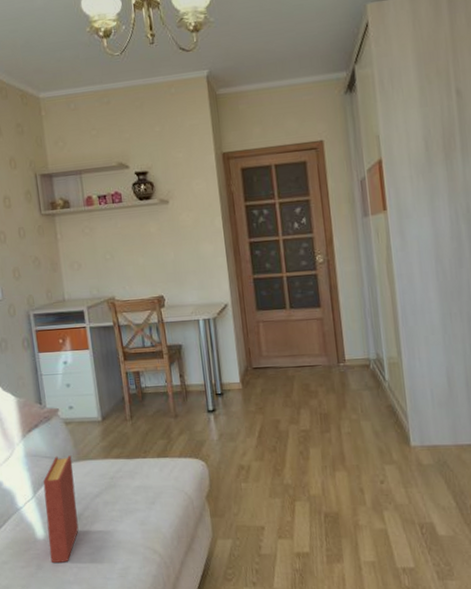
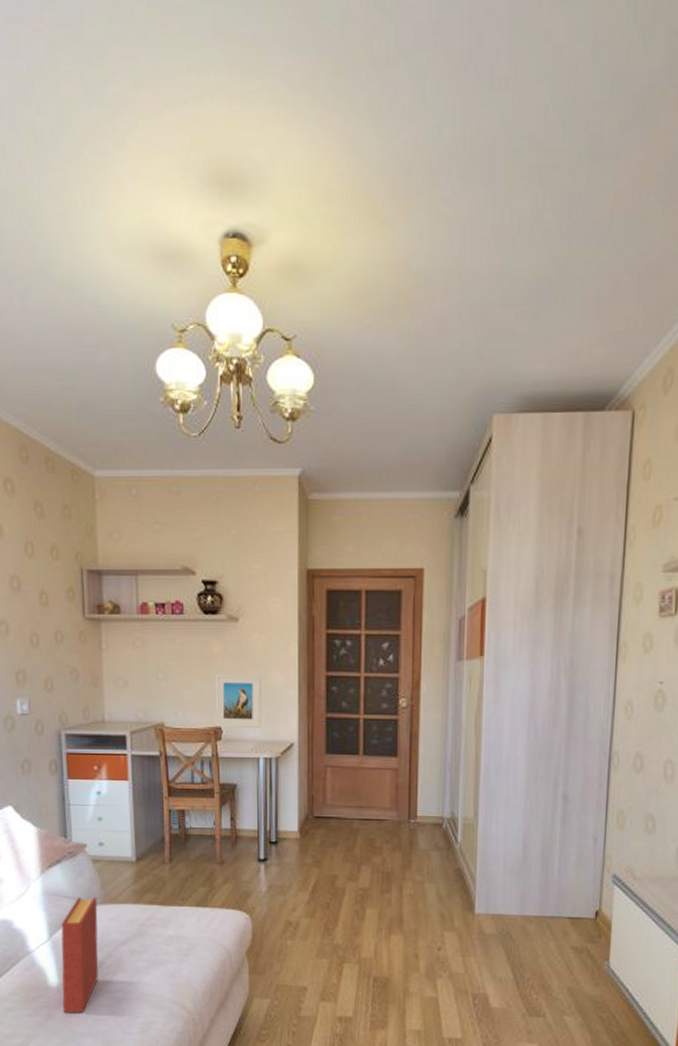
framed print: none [153,246,198,296] -> present [214,674,262,728]

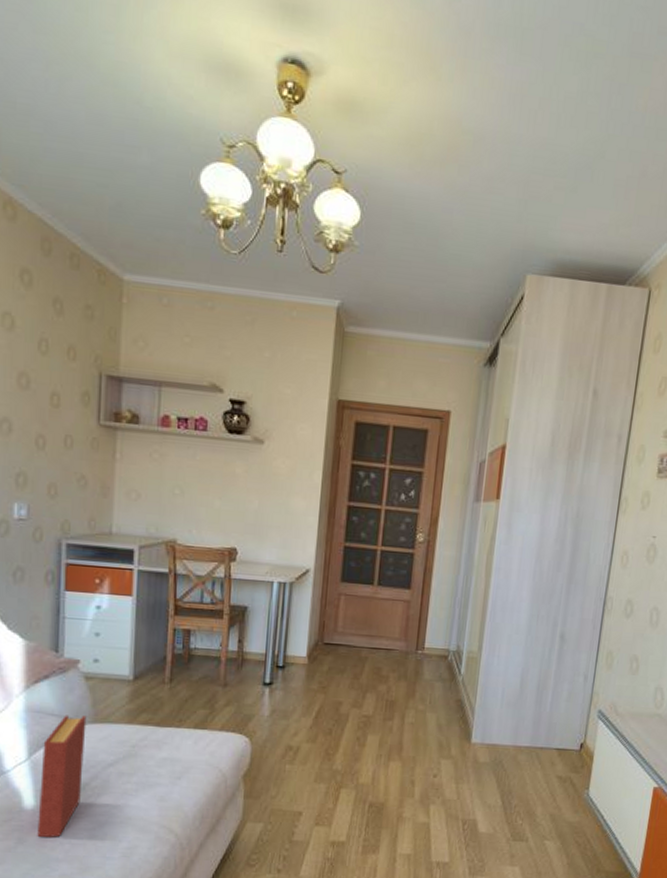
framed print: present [214,674,262,728] -> none [231,494,282,552]

